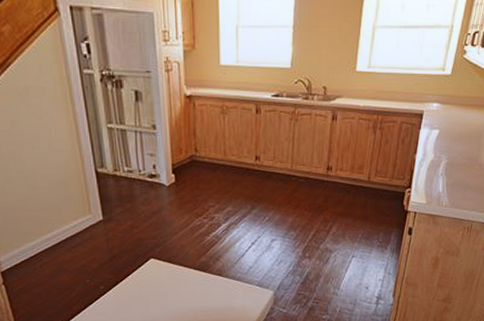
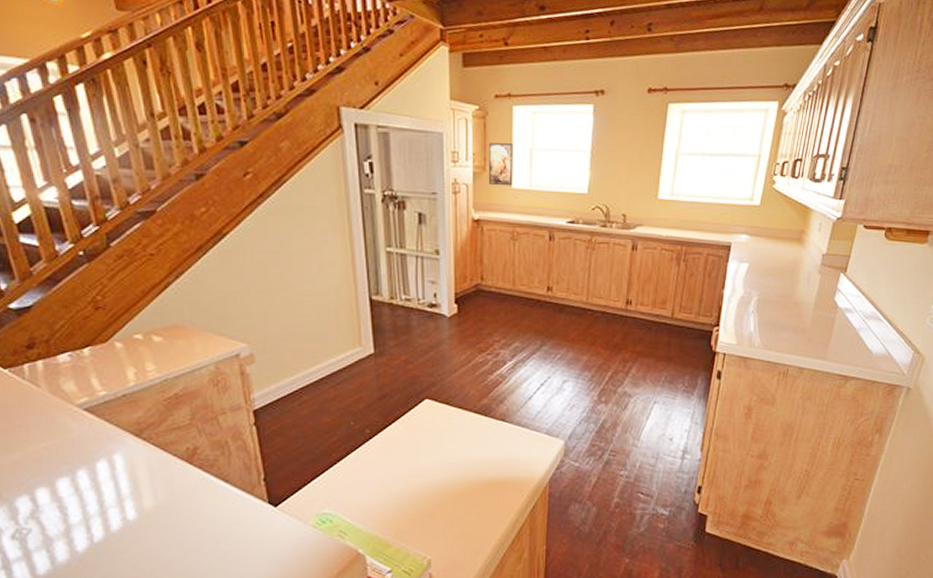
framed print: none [196,21,221,63] -> present [488,143,513,186]

